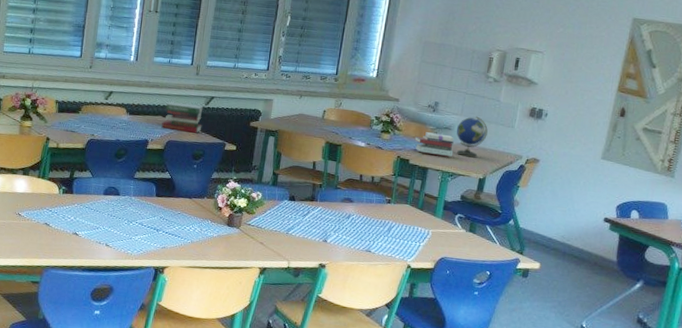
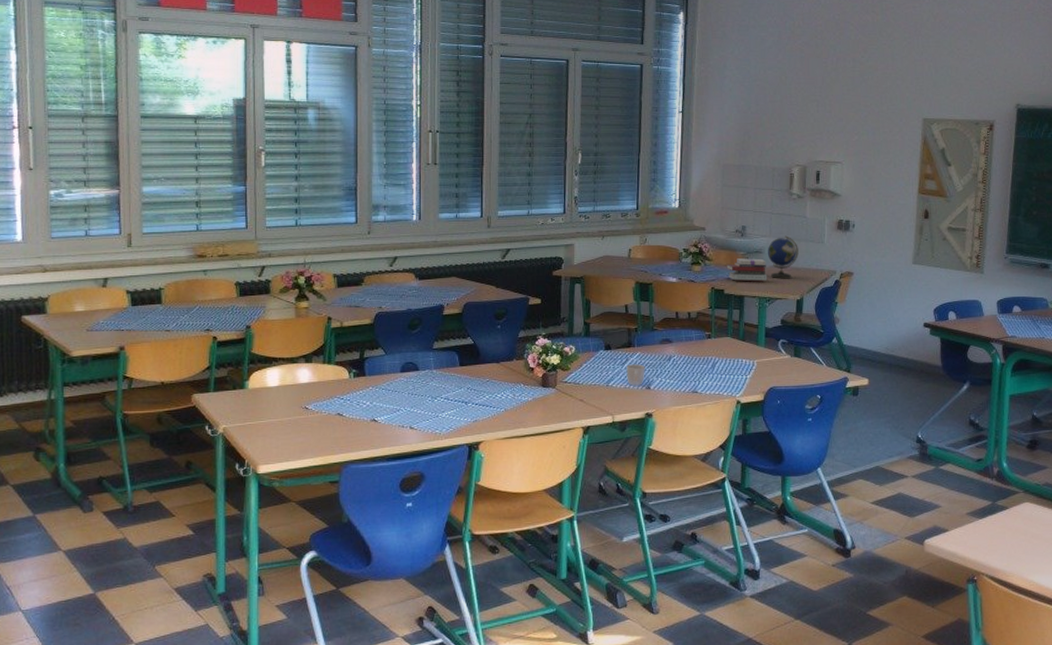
books: present [161,101,203,133] -> none [456,259,501,291]
mug: none [305,217,325,239] -> present [626,364,645,387]

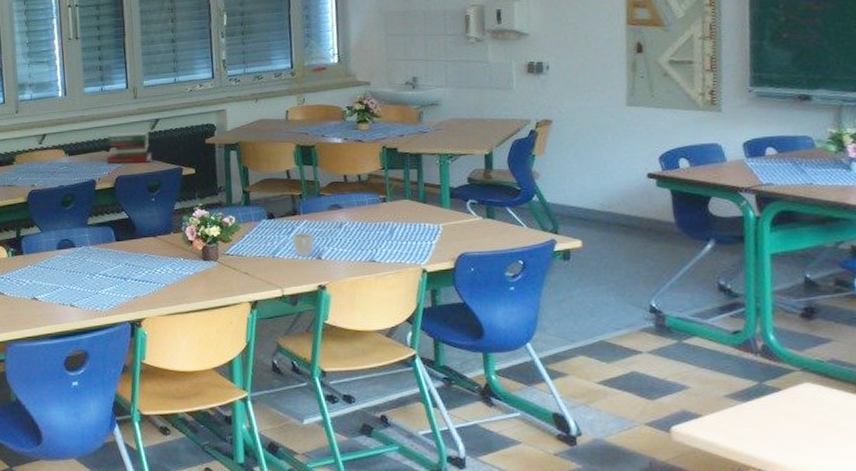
books: none [456,259,501,291] -> present [106,130,153,165]
books: present [726,258,768,282] -> none [398,111,448,139]
globe: present [767,235,799,279] -> none [444,84,483,133]

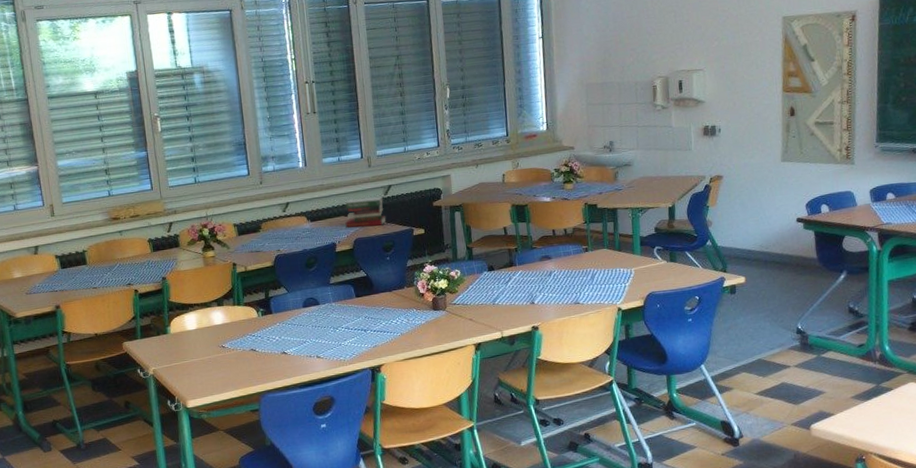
mug: present [292,233,315,257] -> none [510,281,529,303]

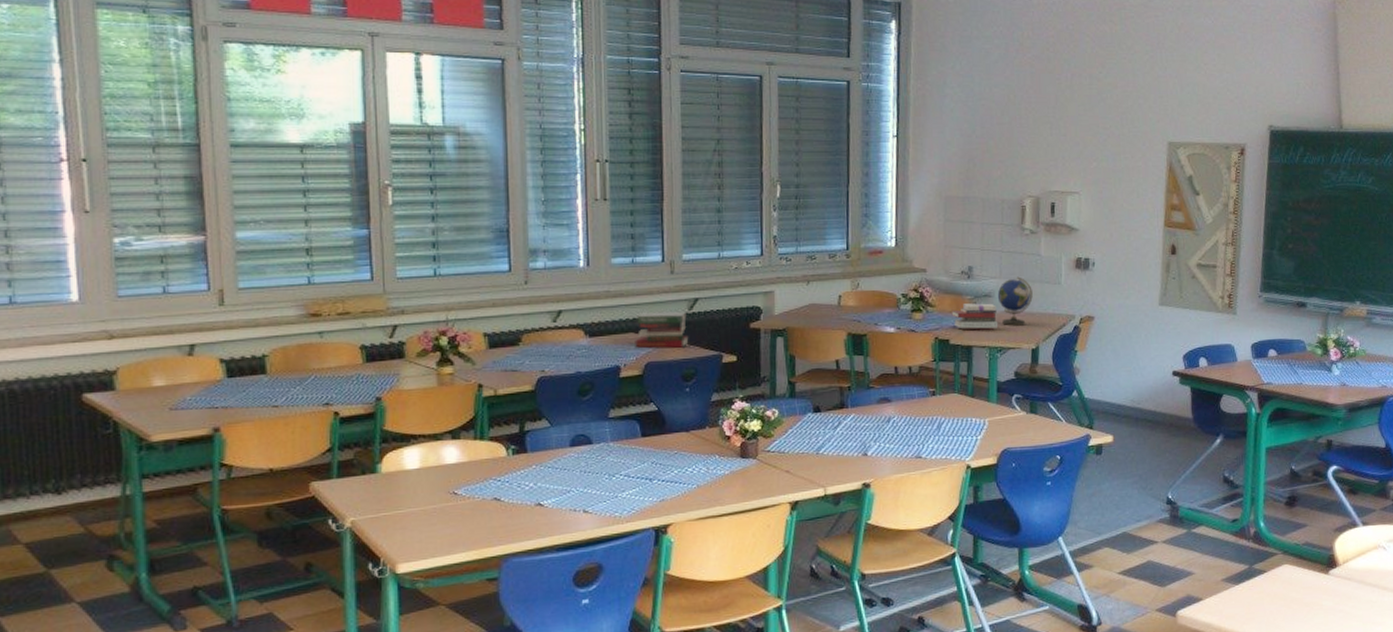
books: none [597,171,638,196] -> present [951,303,999,331]
globe: none [636,146,667,189] -> present [997,276,1033,326]

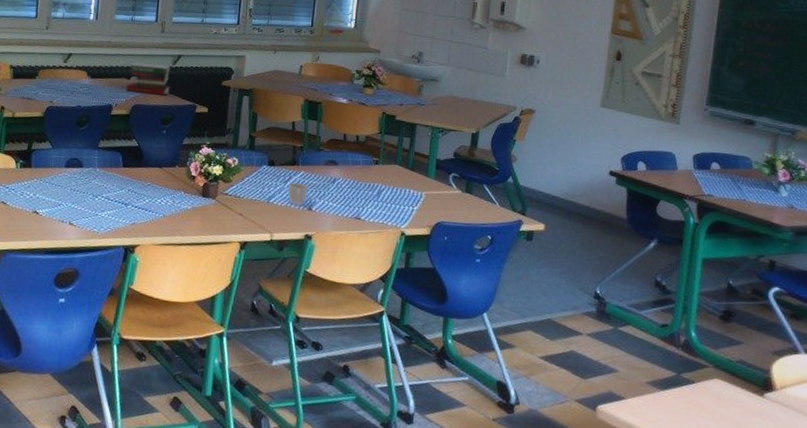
mug: none [839,427,861,454] -> present [288,183,308,207]
books: present [951,303,999,331] -> none [399,85,443,111]
globe: present [997,276,1033,326] -> none [443,65,477,111]

